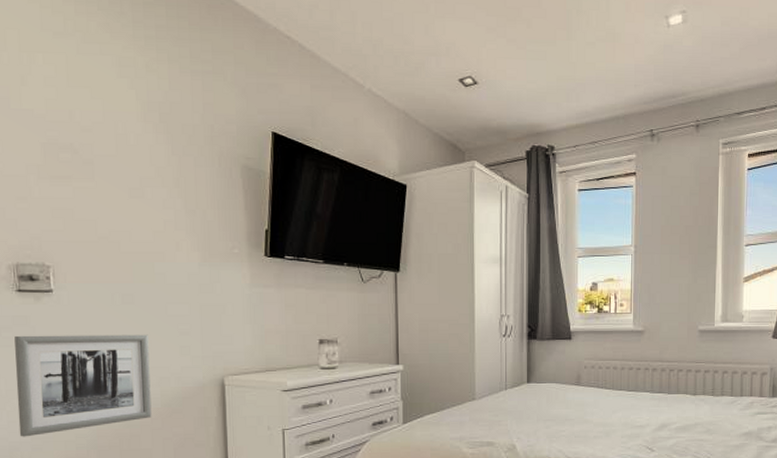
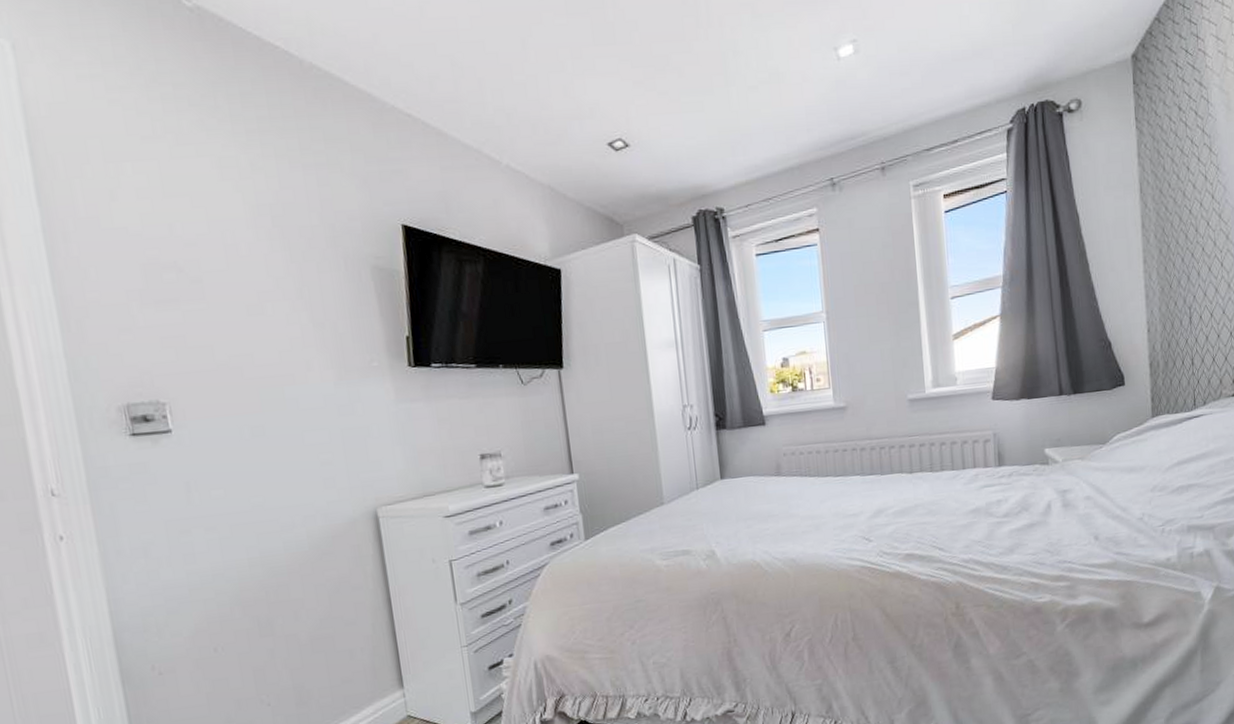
wall art: present [14,334,152,437] -> none [134,469,300,601]

